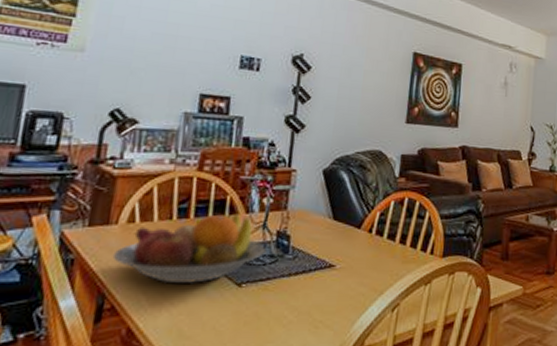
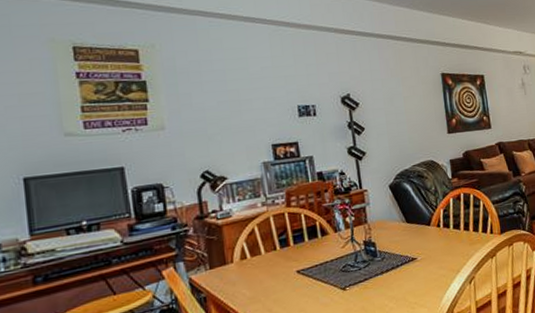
fruit bowl: present [112,214,265,285] -> none [236,234,358,301]

